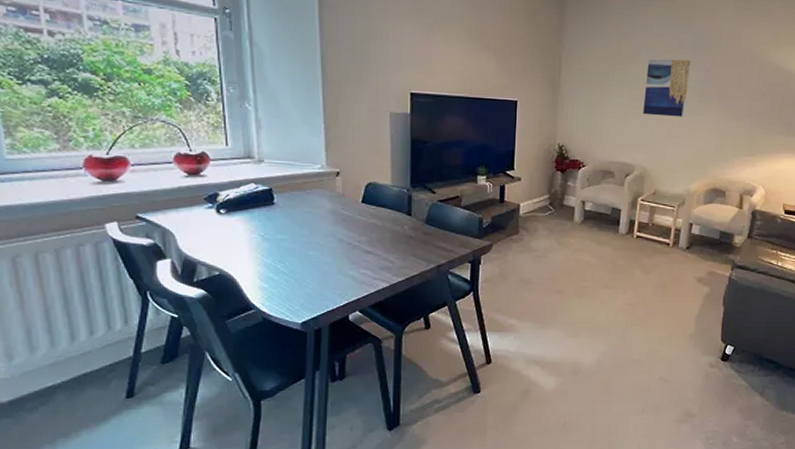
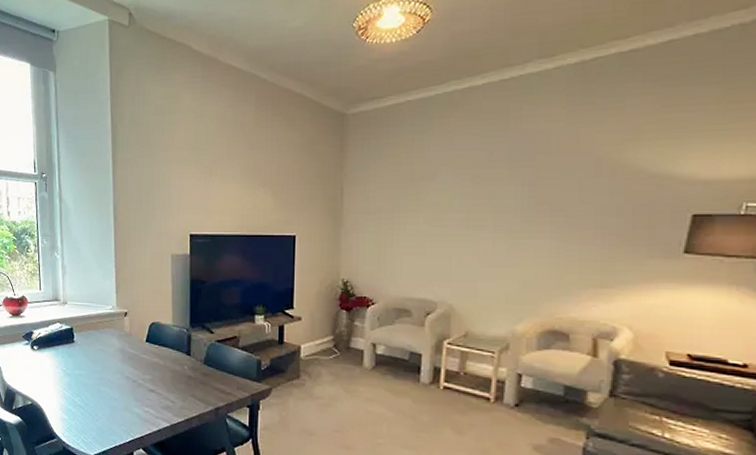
wall art: present [643,59,691,117] -> none [445,173,508,243]

